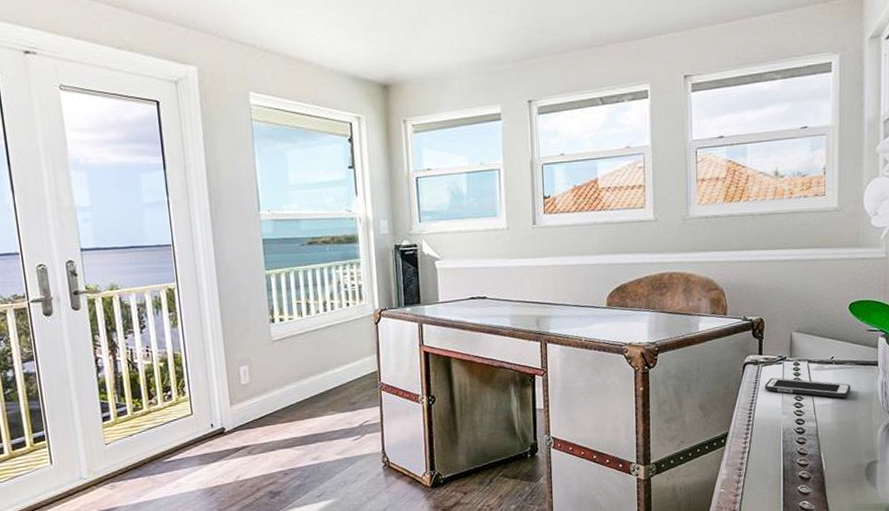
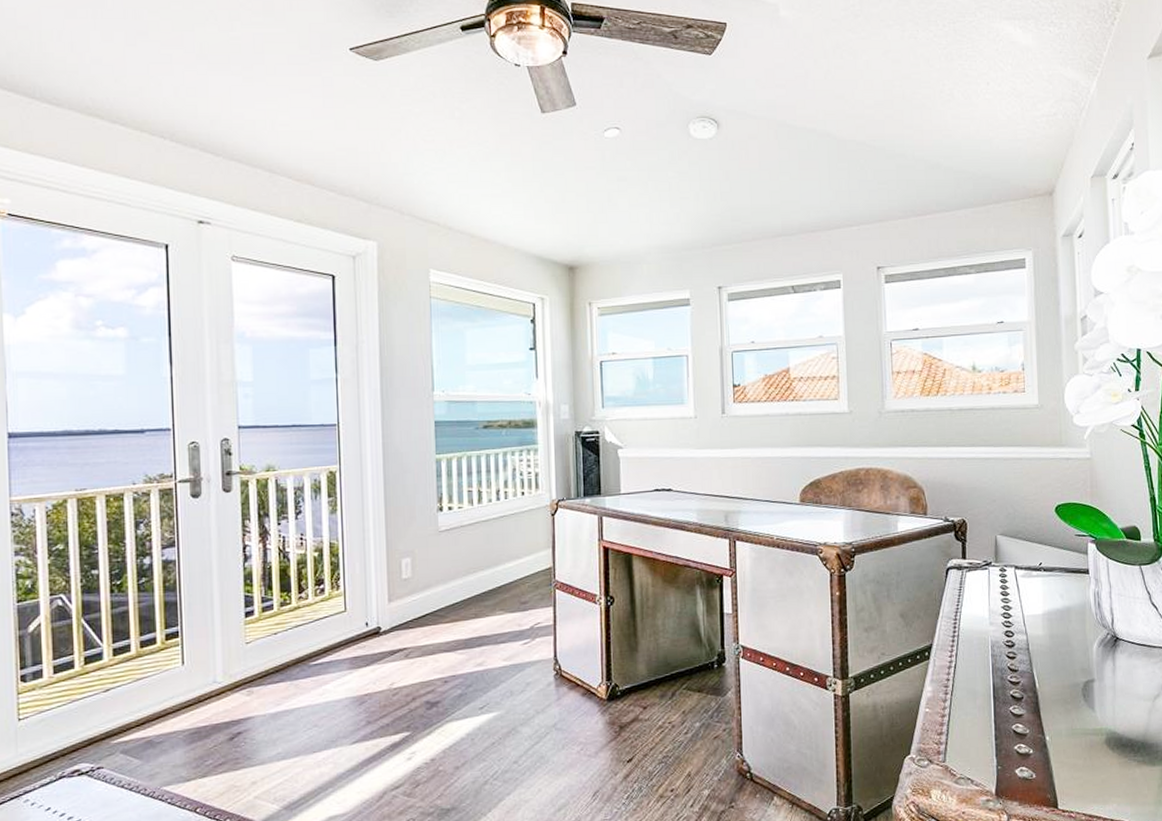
cell phone: present [764,377,851,398] -> none [969,584,1062,609]

